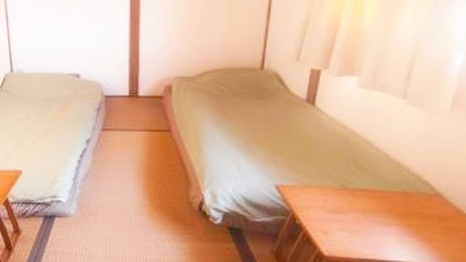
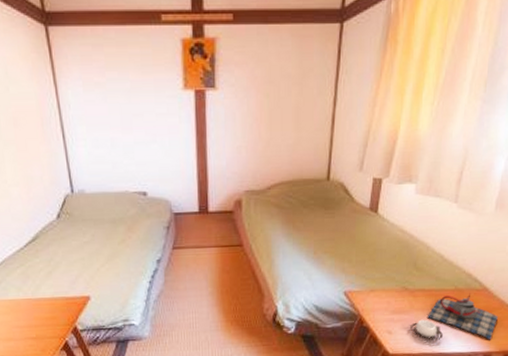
cup: none [348,222,387,246] -> present [410,319,443,340]
teapot: none [368,198,454,252] -> present [426,293,499,340]

